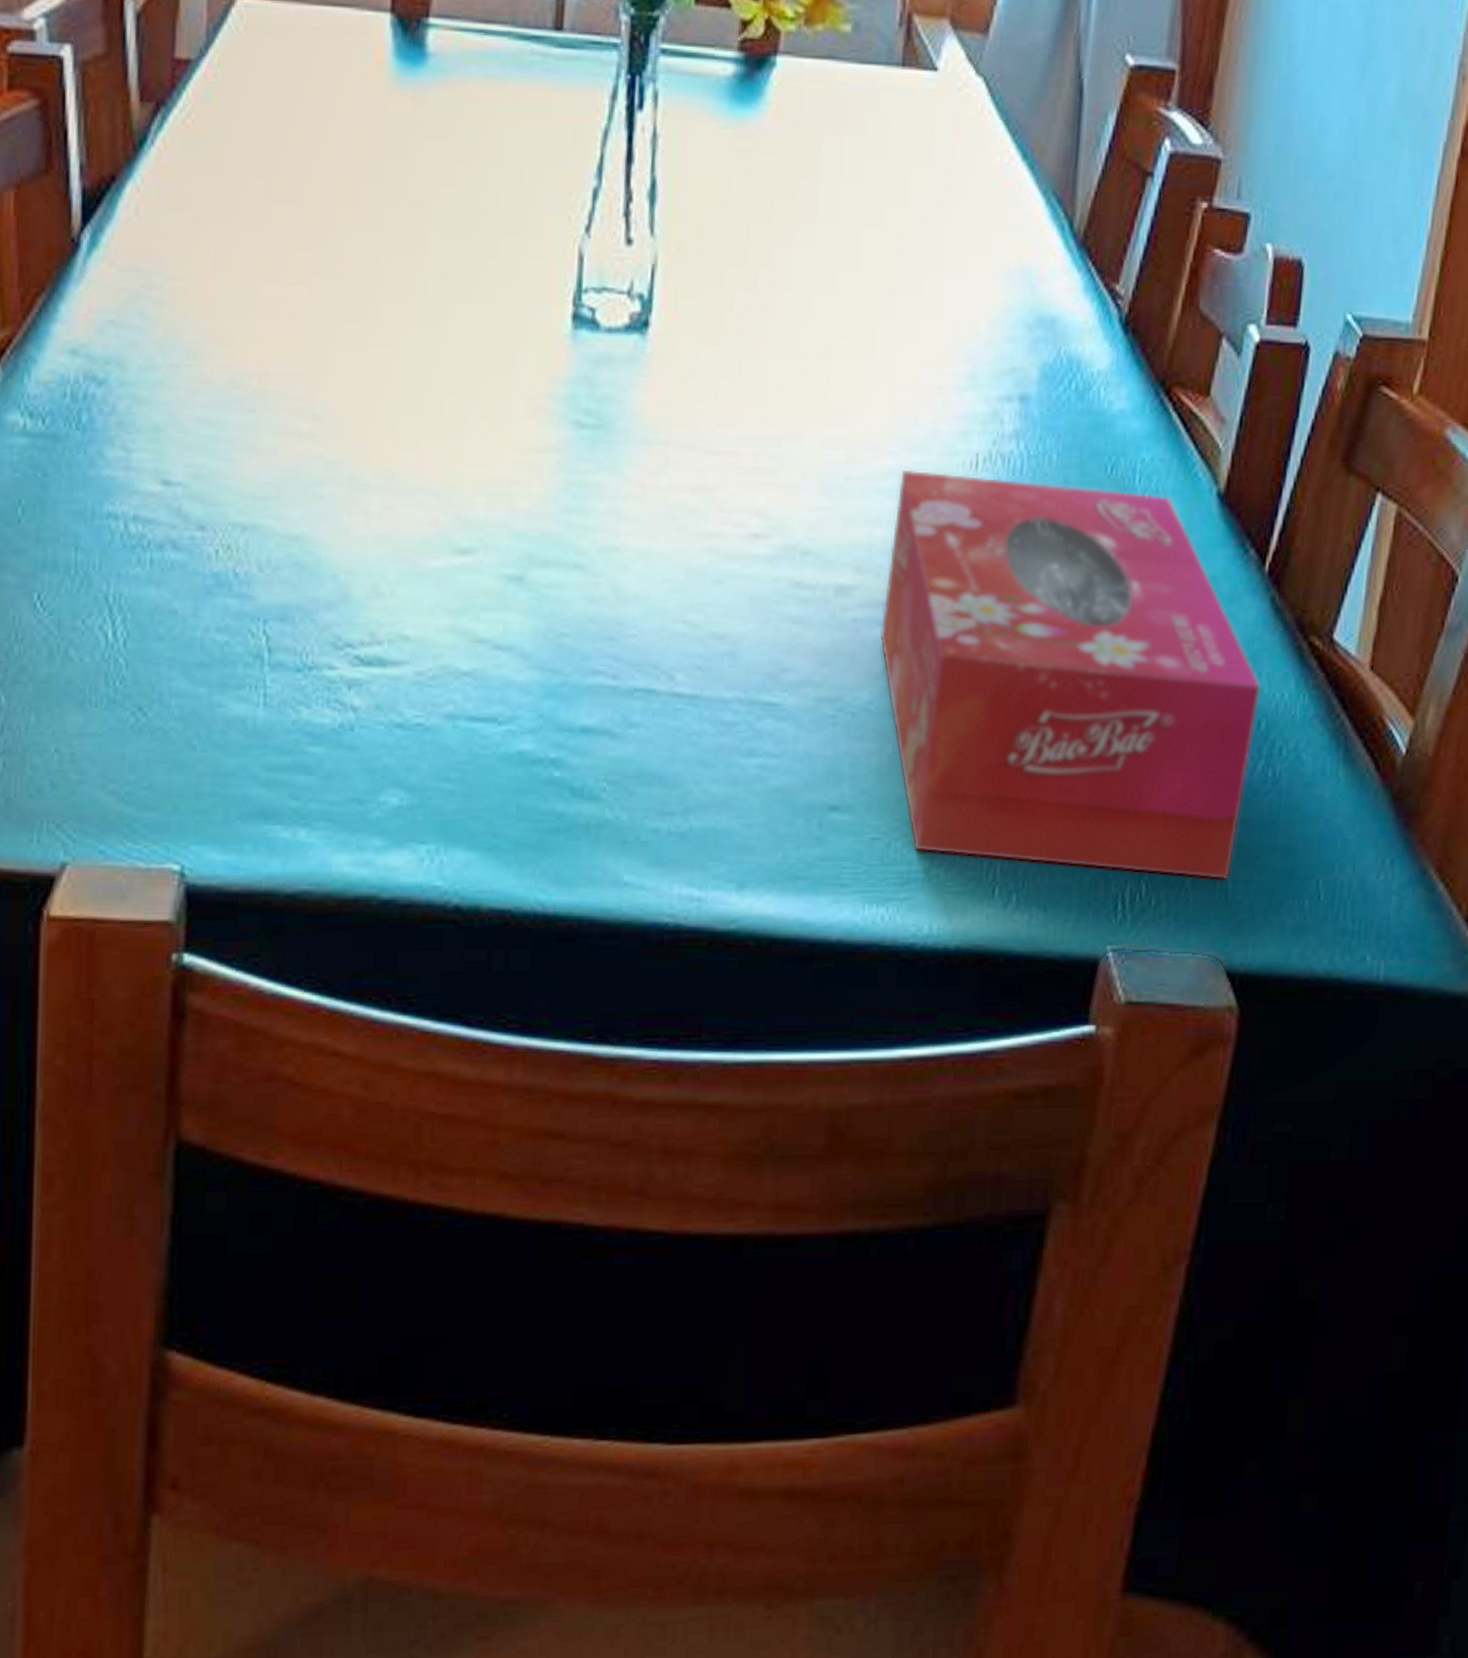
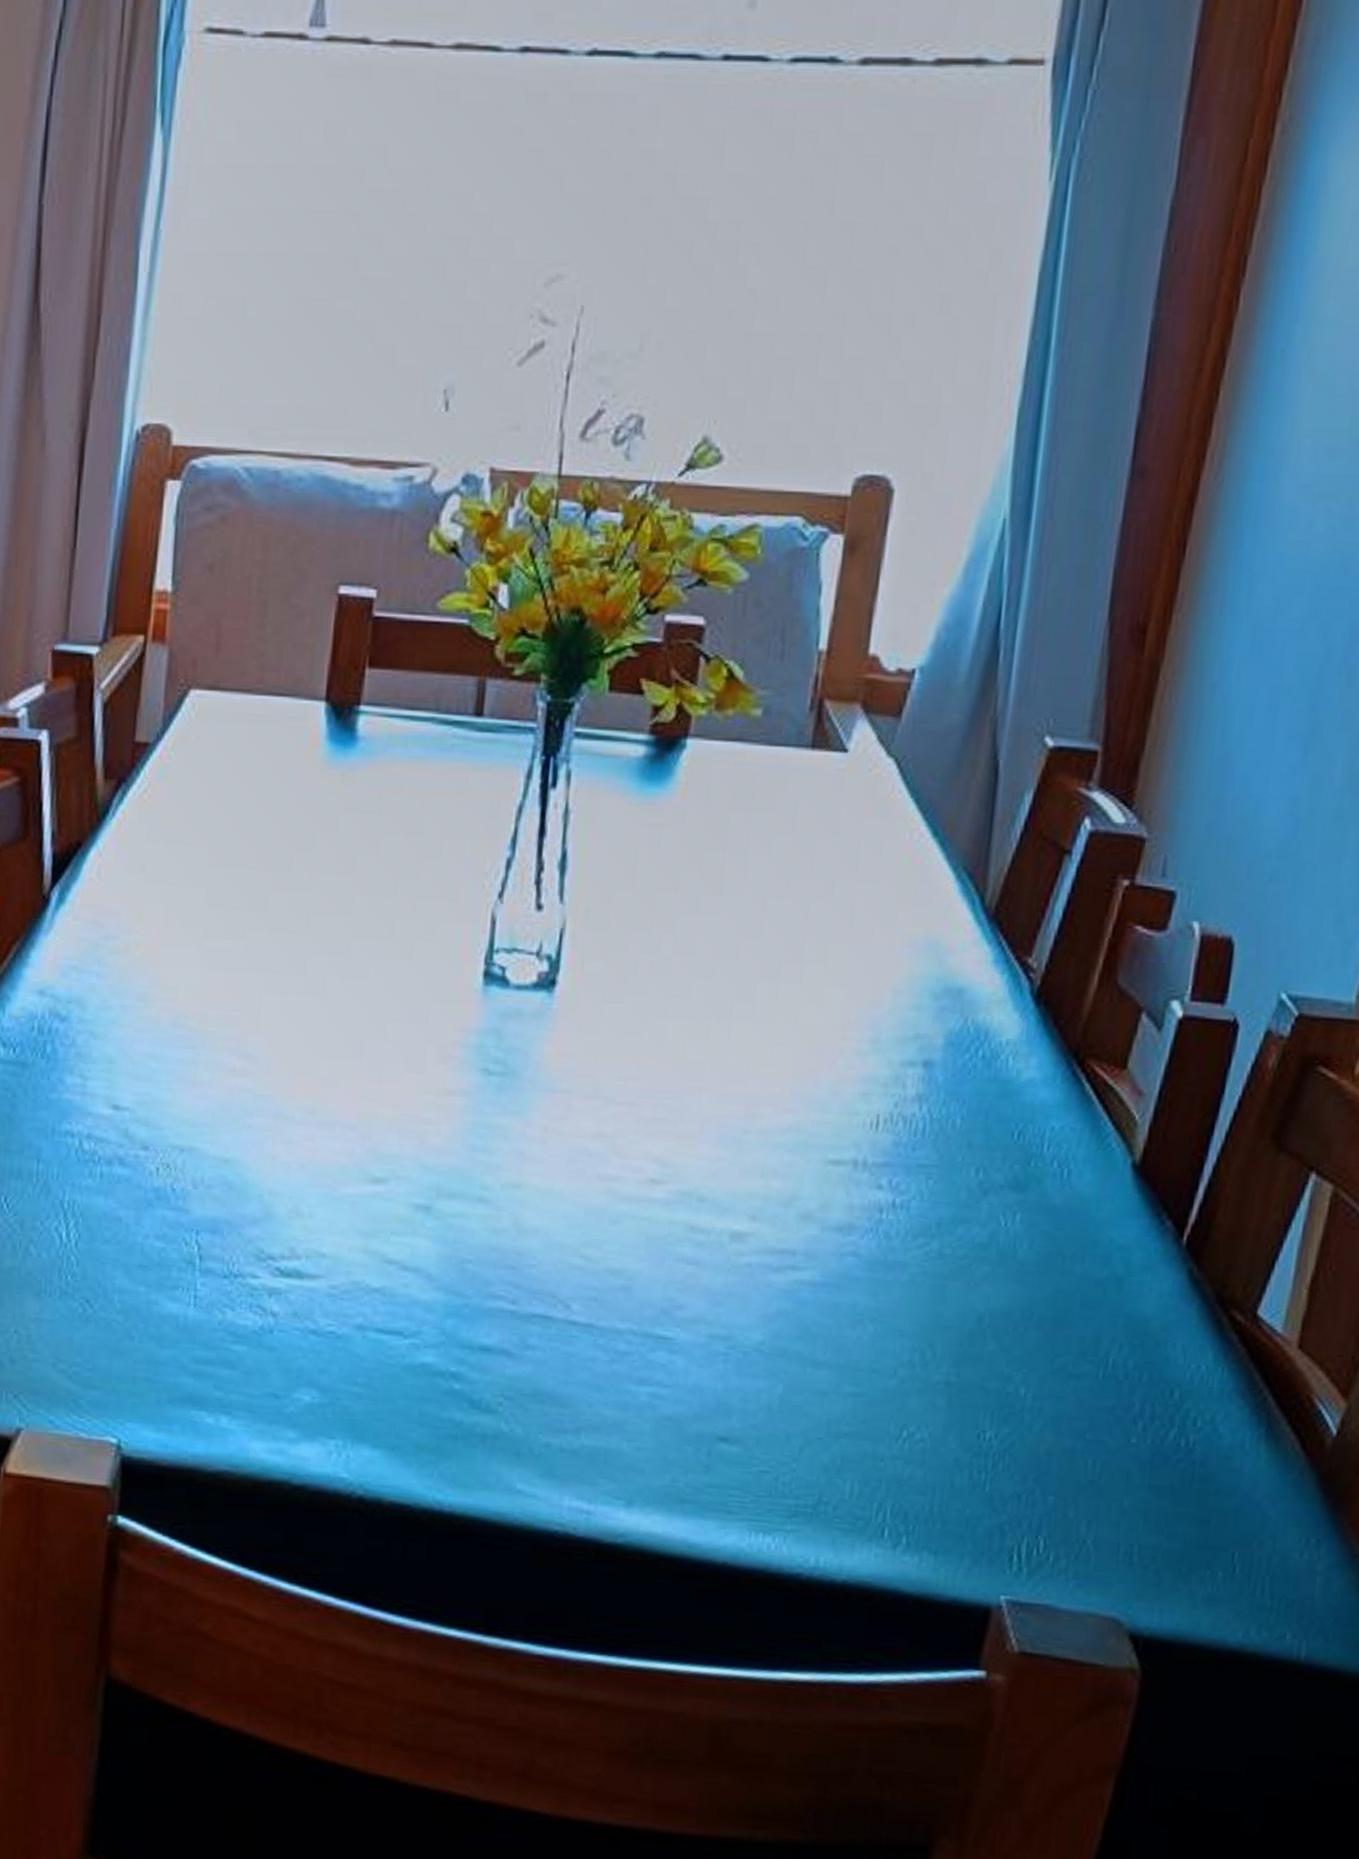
tissue box: present [879,469,1261,880] -> none [773,1127,1175,1544]

